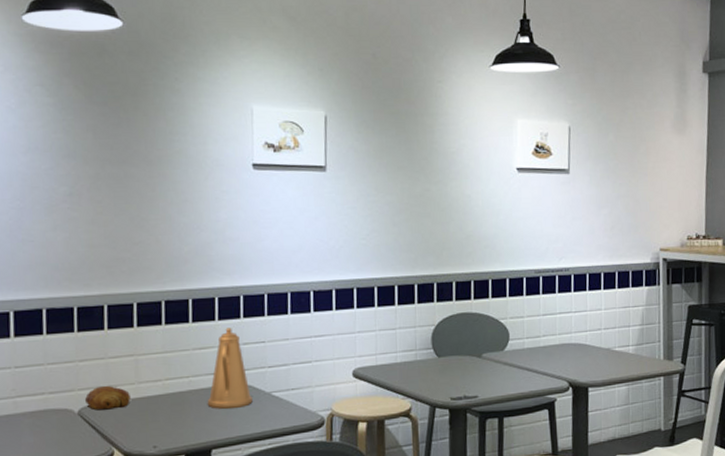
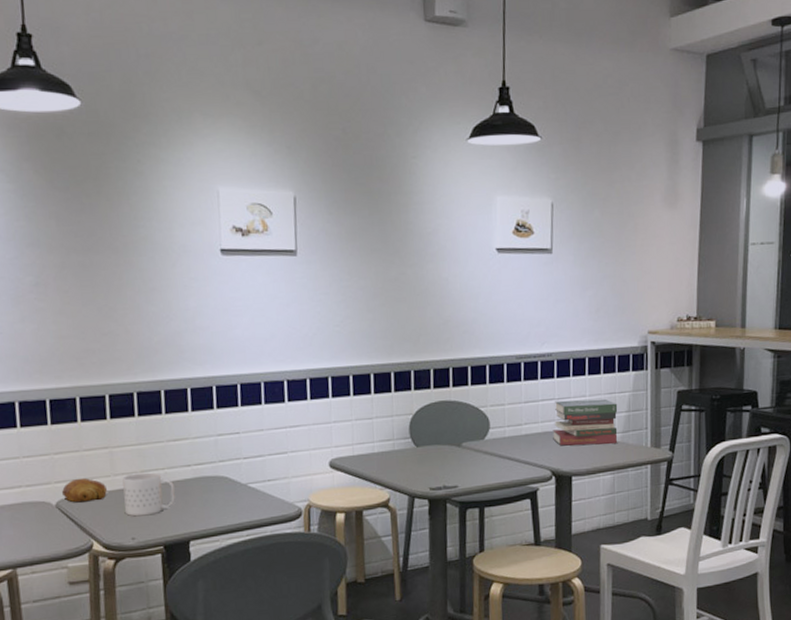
mug: none [146,380,199,425] -> present [122,472,175,517]
coffee pot: present [207,328,253,410] -> none [183,419,229,502]
books: none [570,312,632,358] -> present [552,398,618,446]

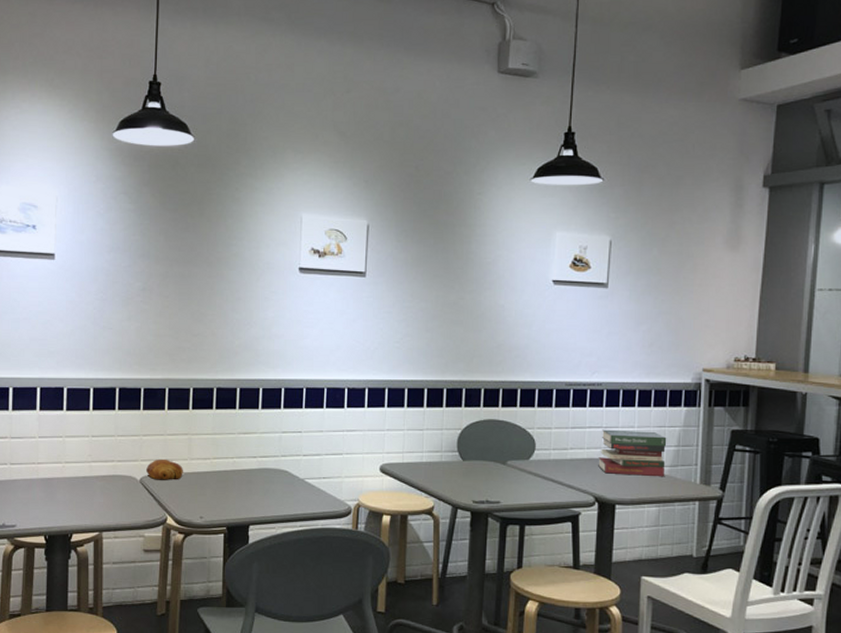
mug: present [122,472,175,517] -> none [196,459,240,498]

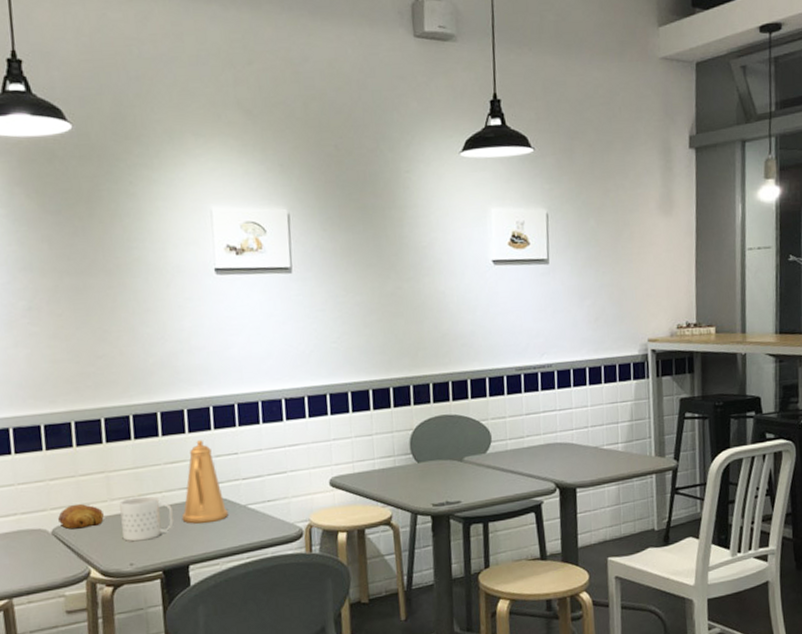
mug: none [196,459,240,498] -> present [119,495,174,542]
coffee pot: none [248,416,287,491] -> present [182,440,228,525]
books: present [598,429,667,477] -> none [555,408,622,458]

